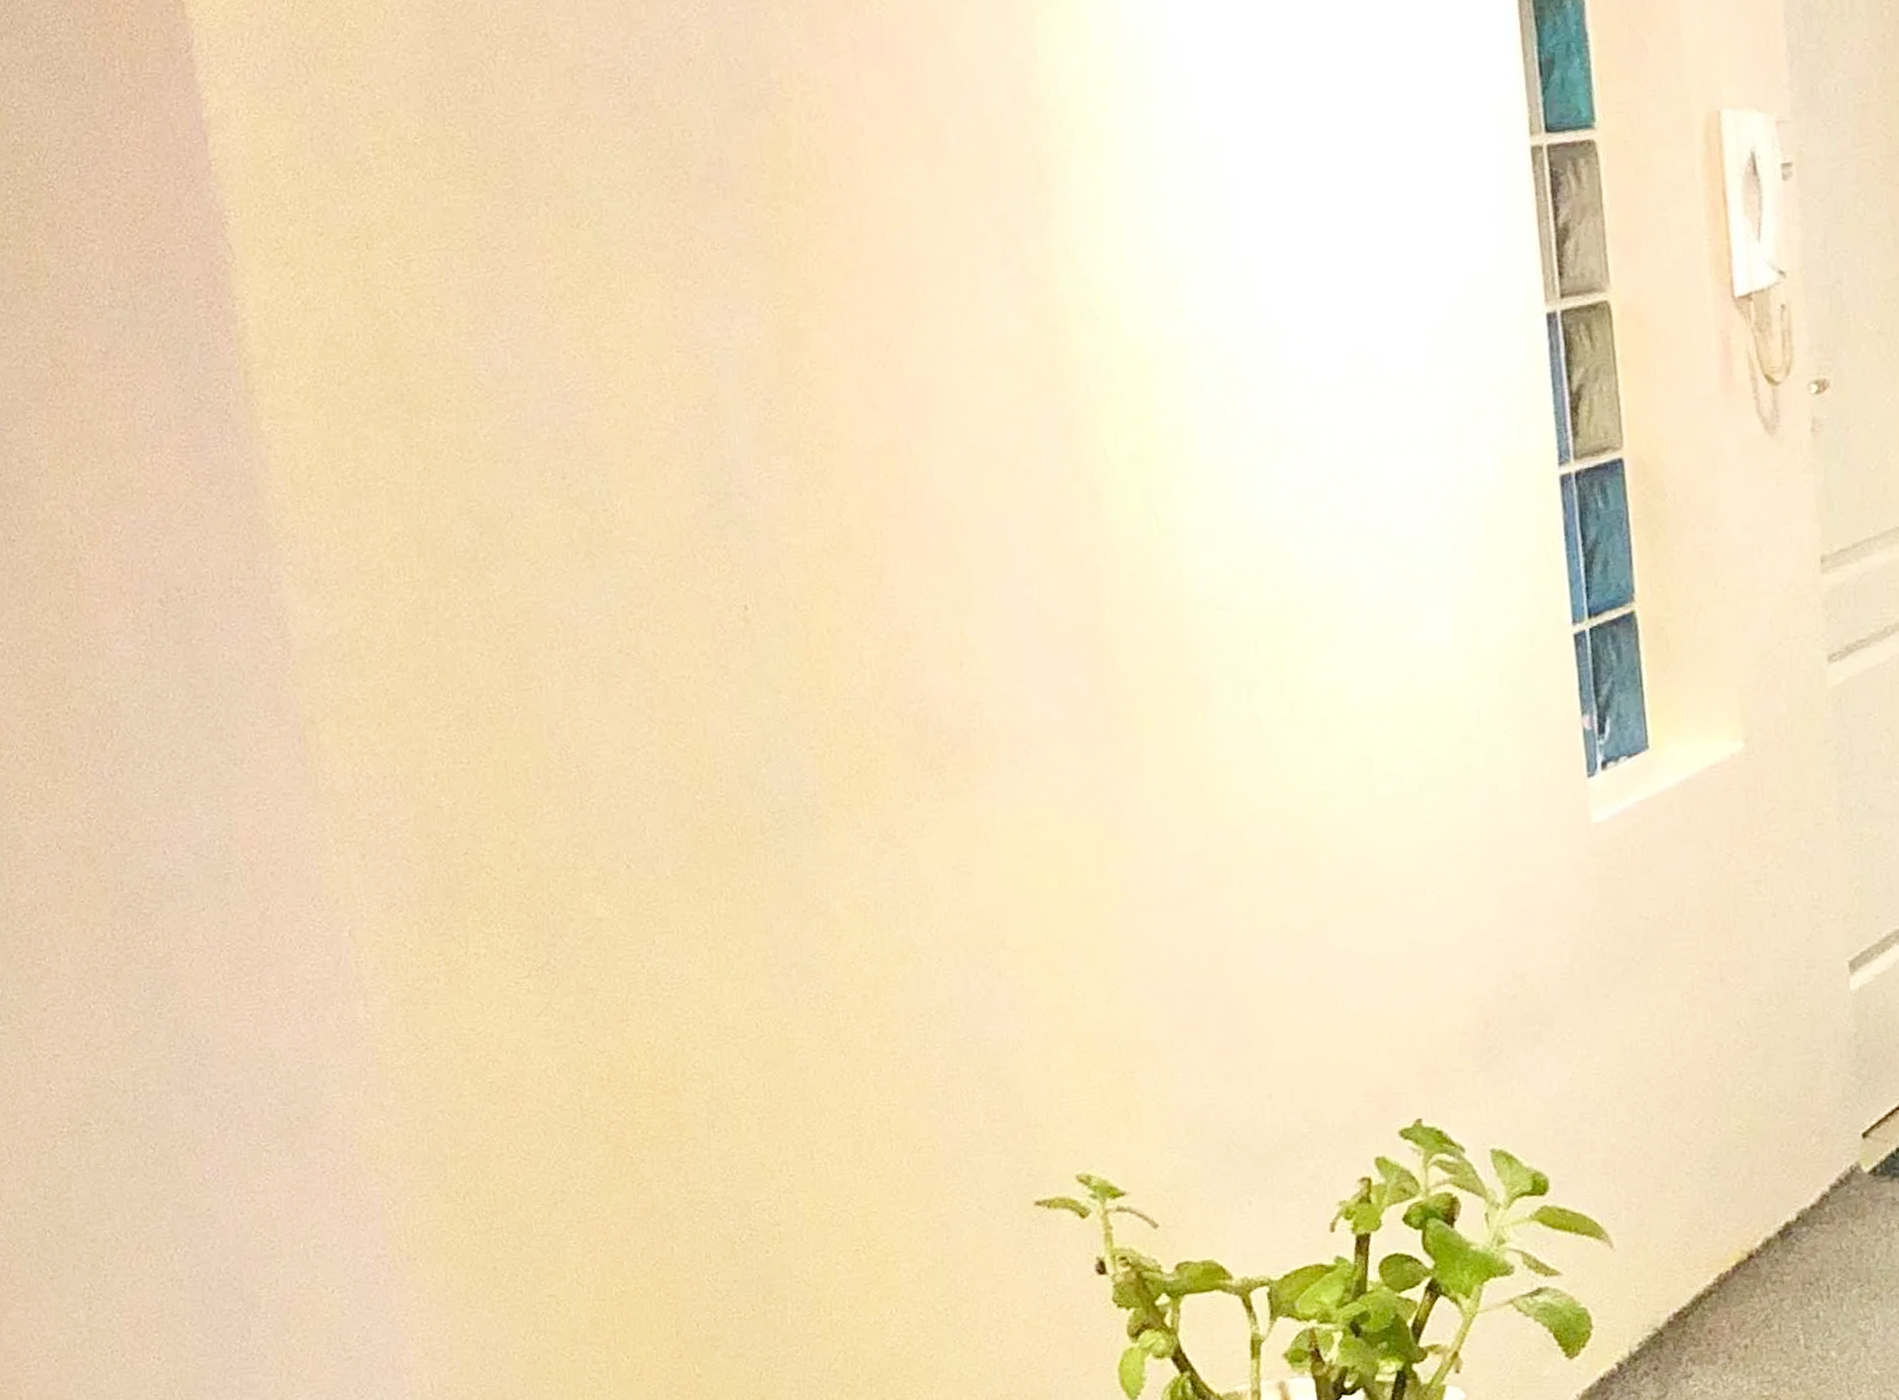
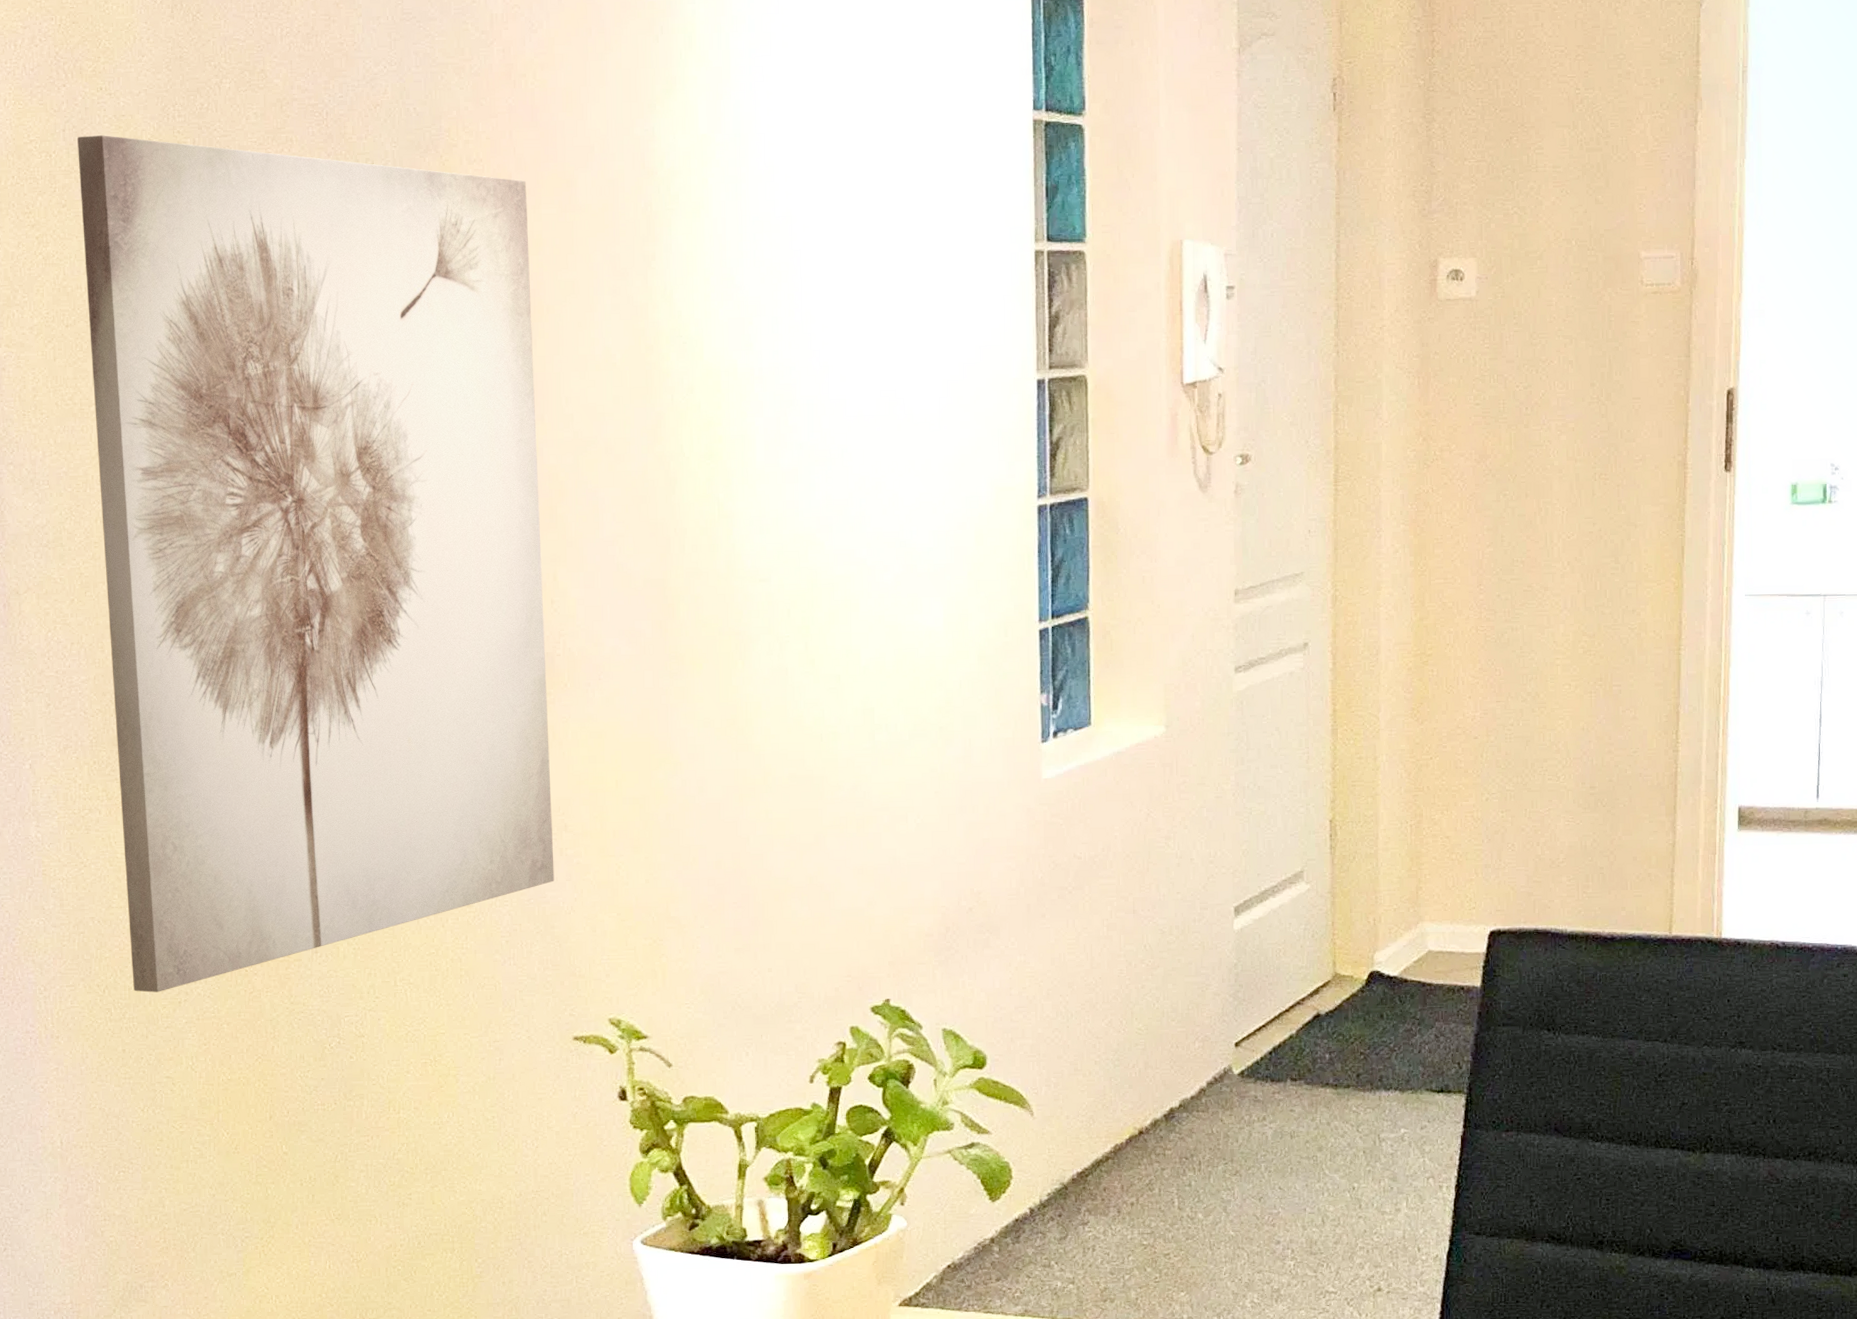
wall art: none [328,133,995,1196] -> present [77,135,555,993]

